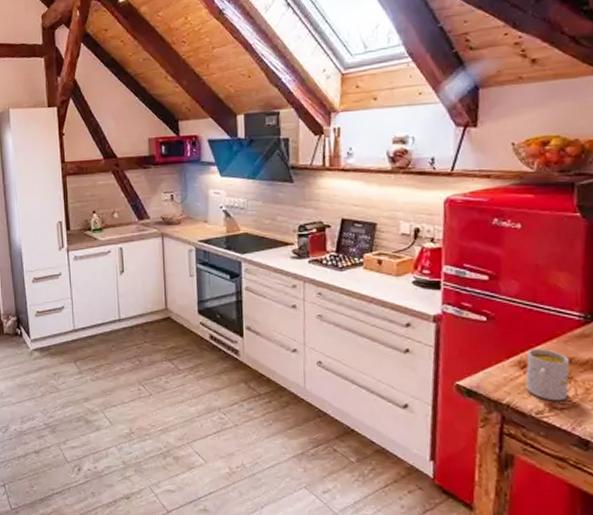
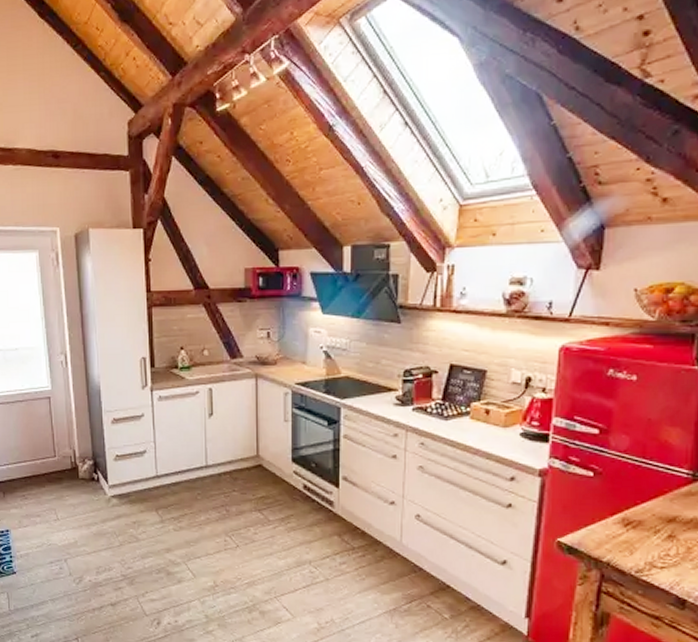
mug: present [525,348,570,402] -> none [628,506,675,560]

